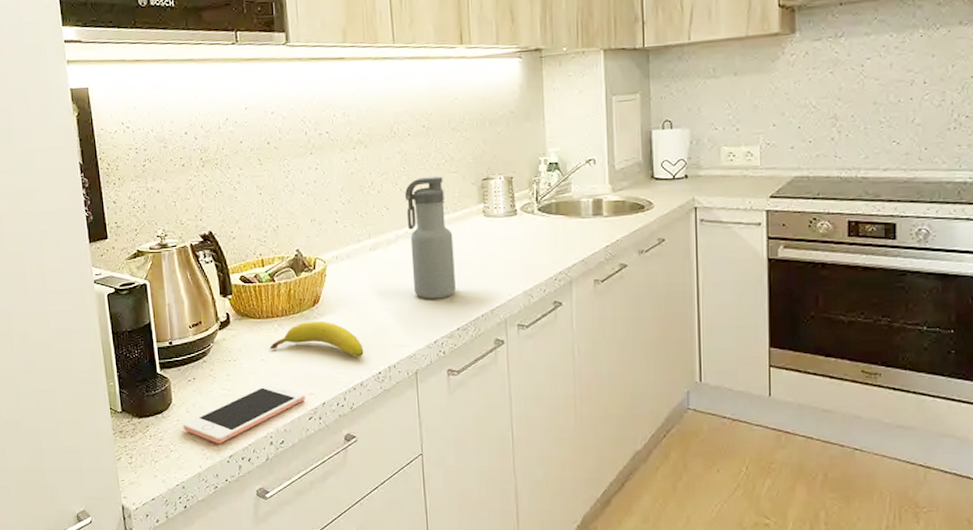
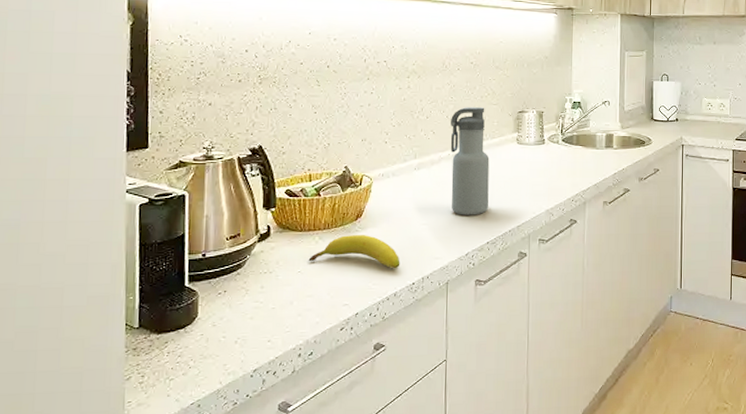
cell phone: present [183,383,305,444] -> none [207,295,339,358]

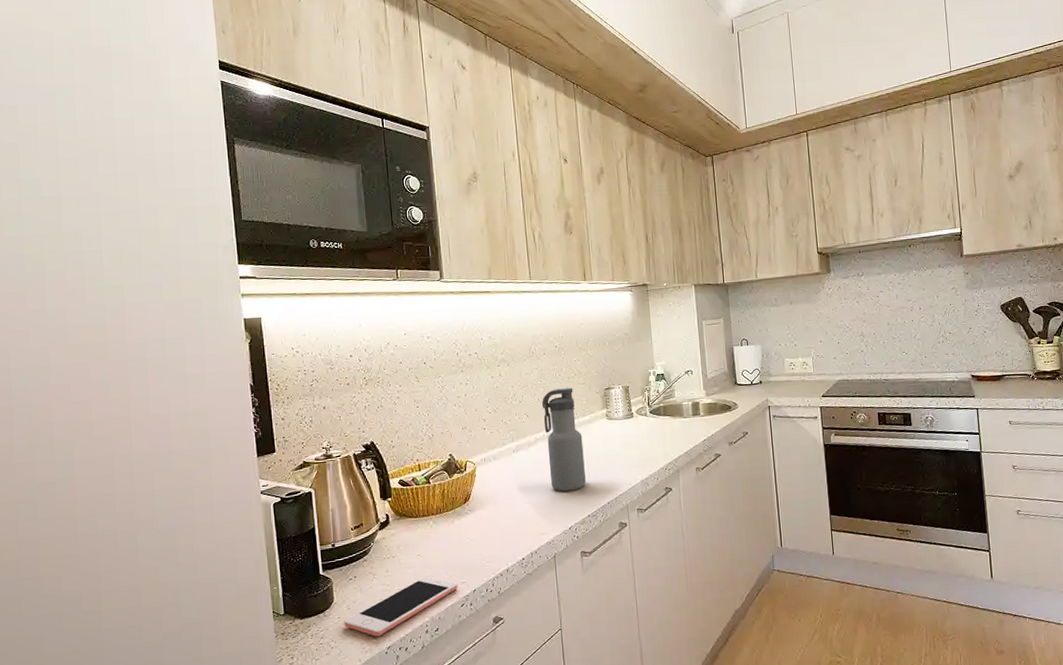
cell phone: none [207,295,339,358] -> present [344,576,458,637]
fruit: present [308,235,400,269] -> none [425,516,509,547]

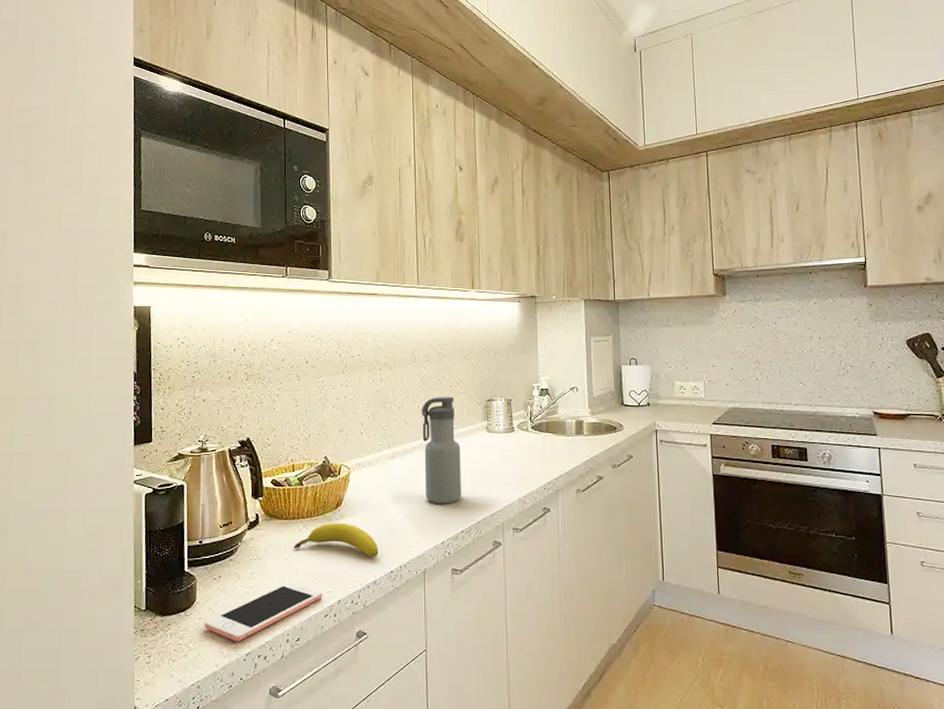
fruit: none [425,516,509,547] -> present [293,523,379,557]

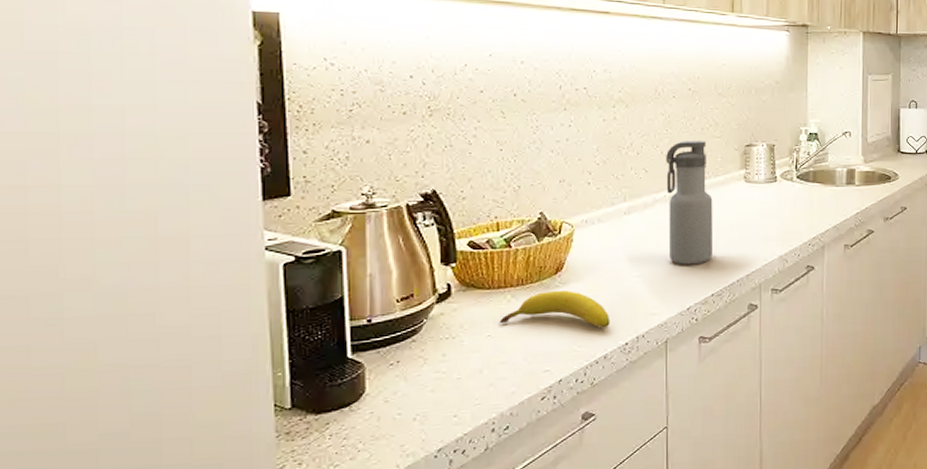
cell phone: present [205,582,323,642] -> none [379,362,539,437]

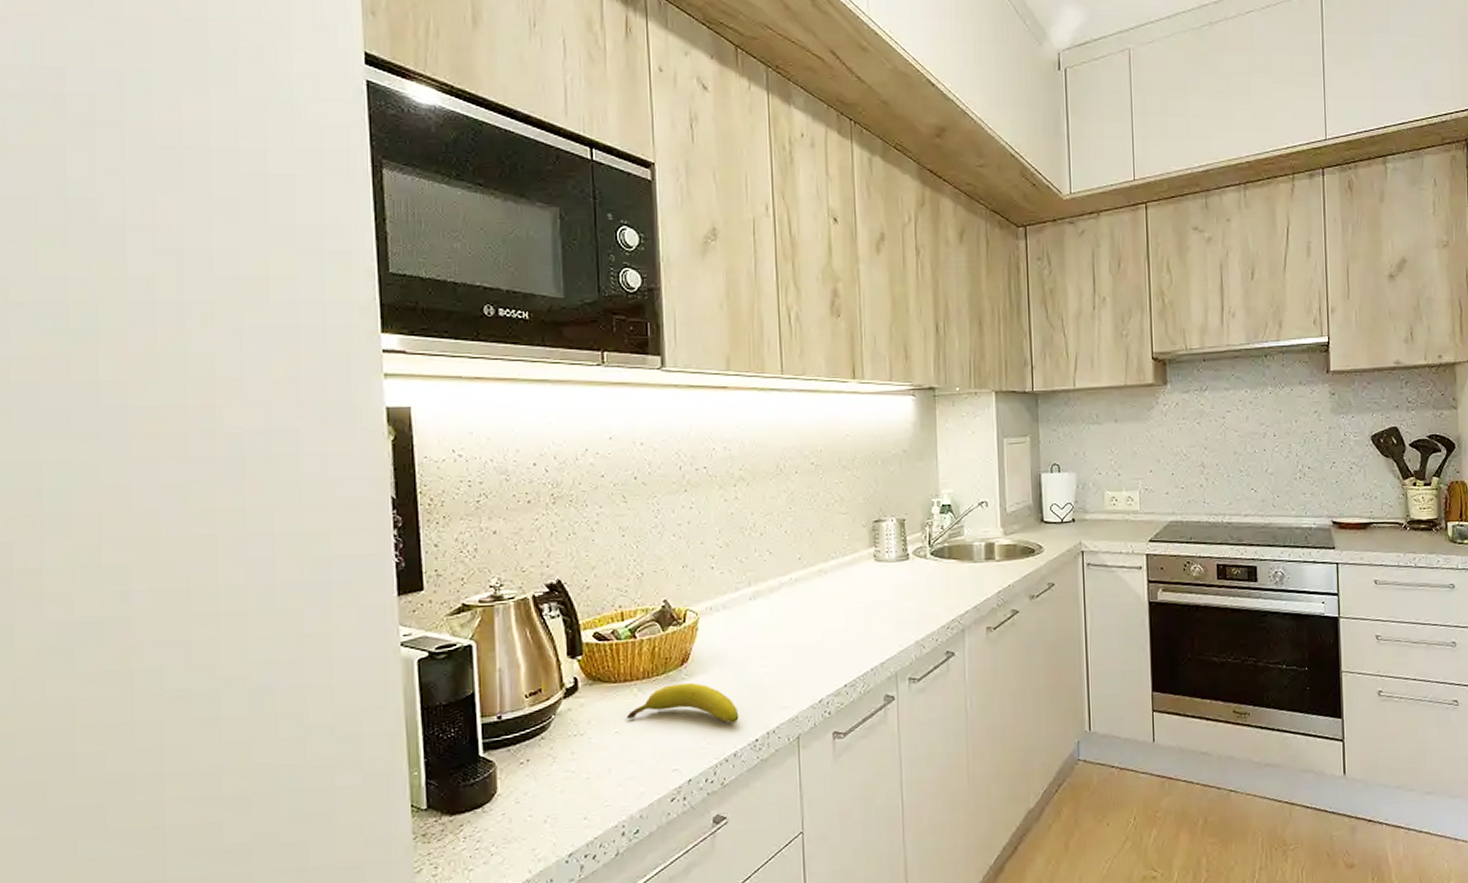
water bottle: present [666,141,713,265] -> none [791,518,843,653]

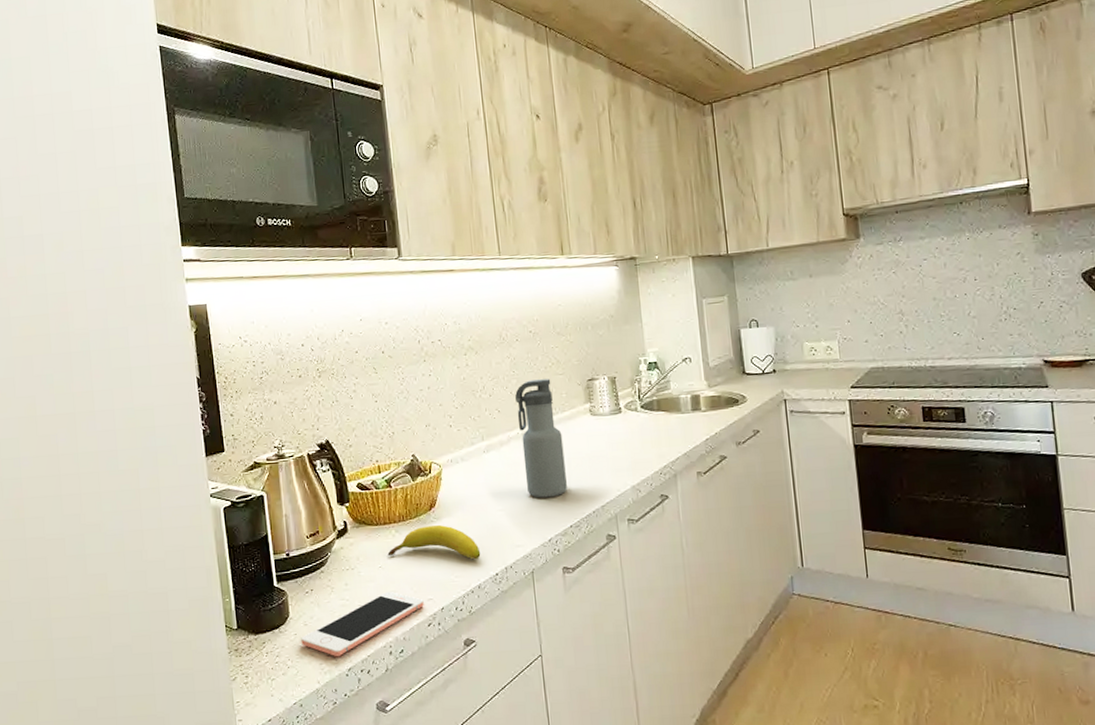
cell phone: none [510,760,668,841] -> present [301,591,424,657]
water bottle: none [791,518,843,653] -> present [515,379,567,498]

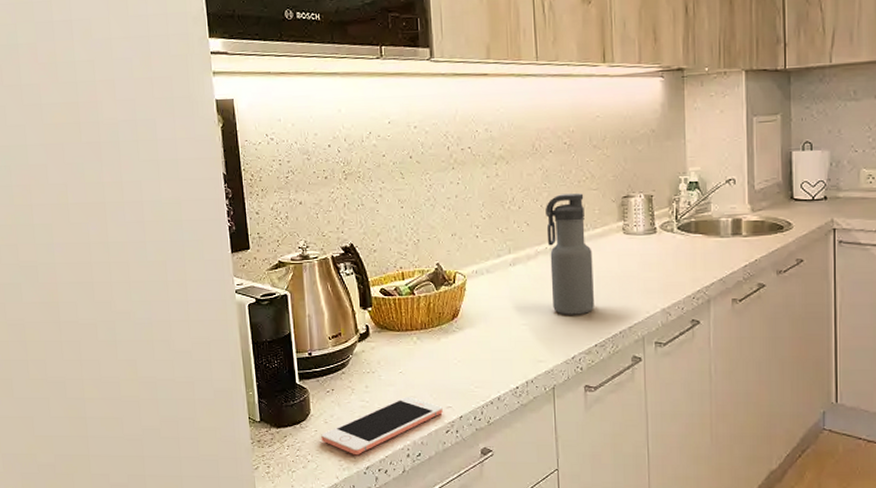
fruit: present [387,525,481,560] -> none [408,336,502,372]

